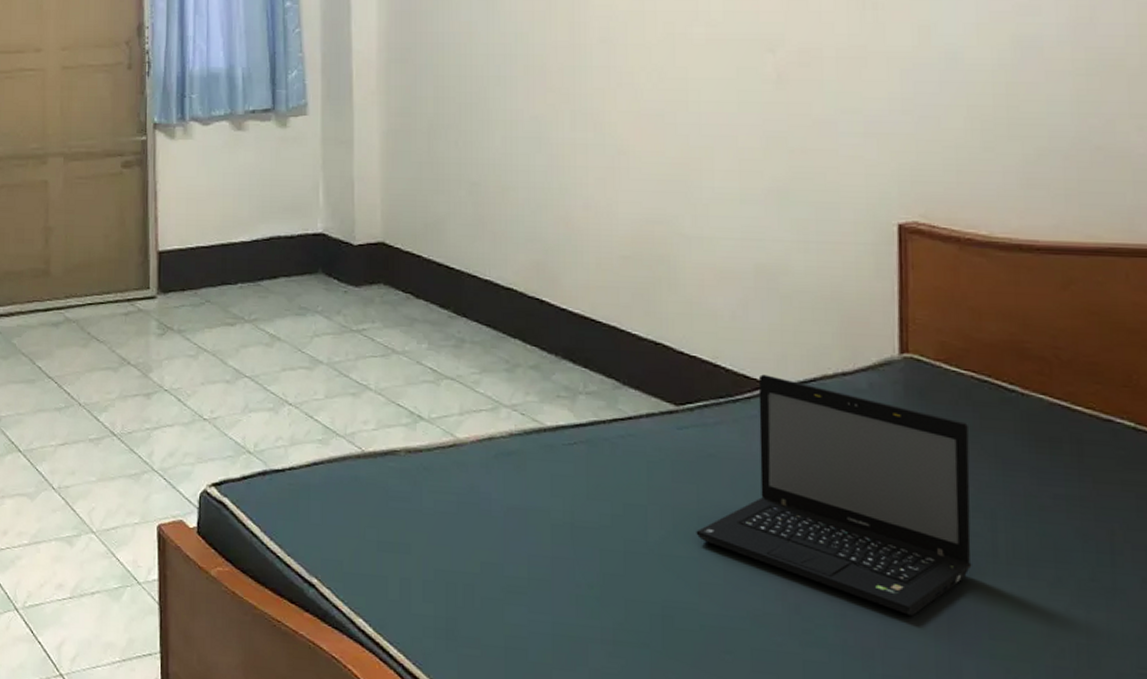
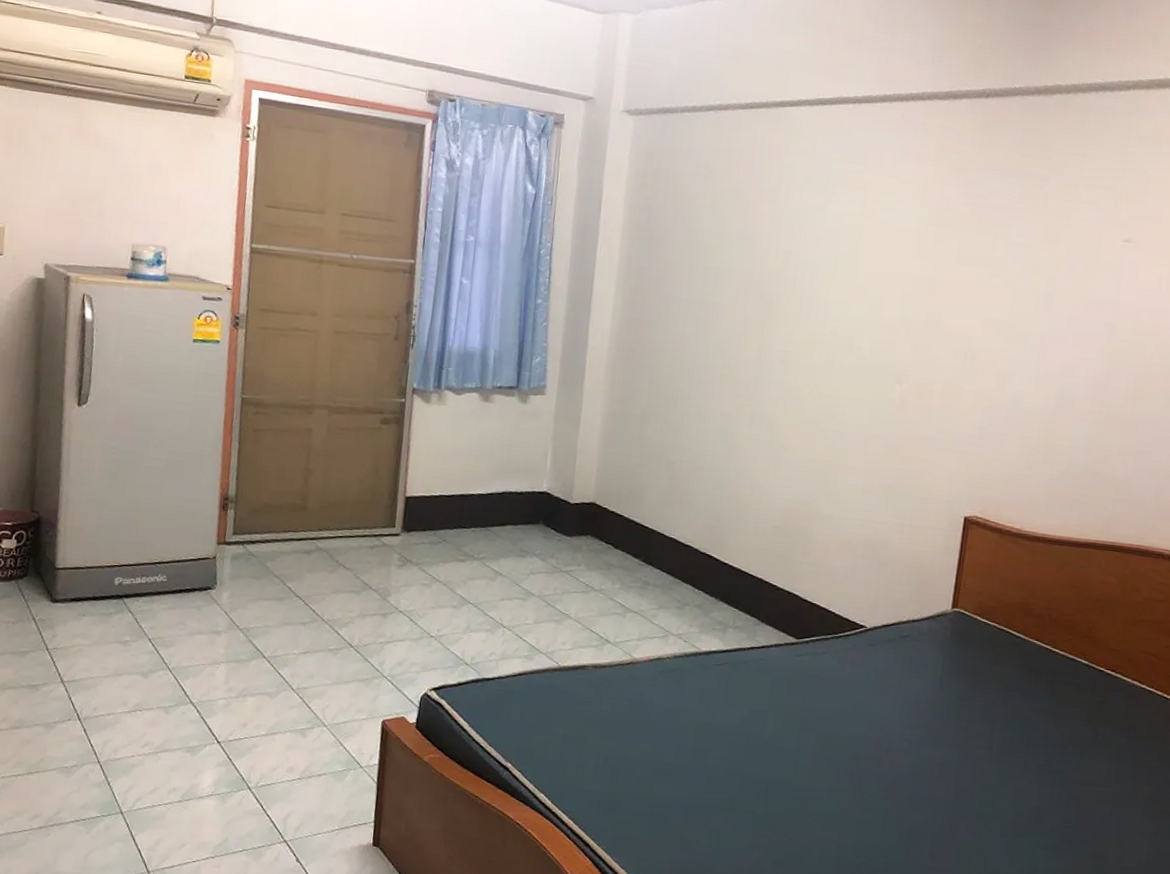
laptop: present [696,374,972,616] -> none [798,619,987,789]

